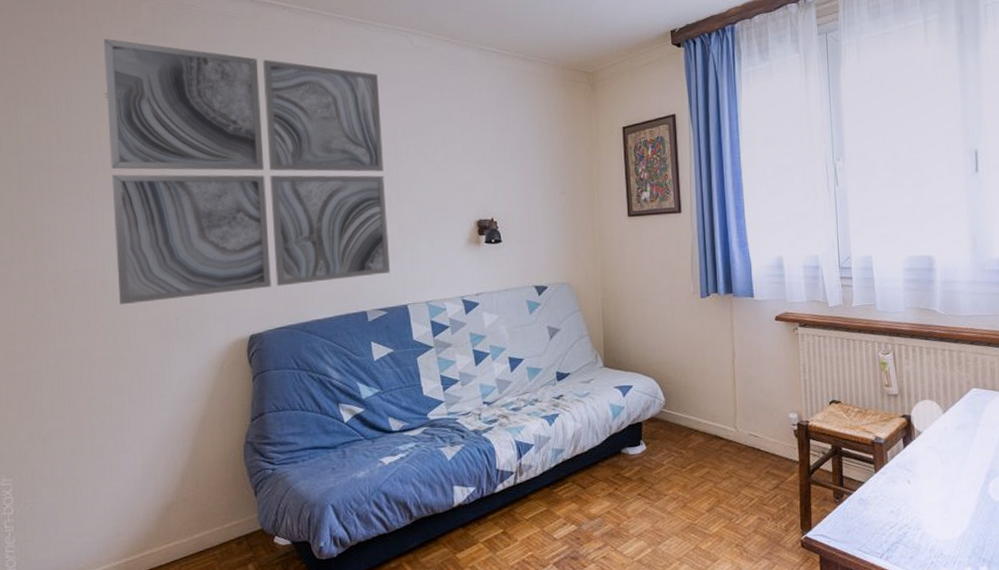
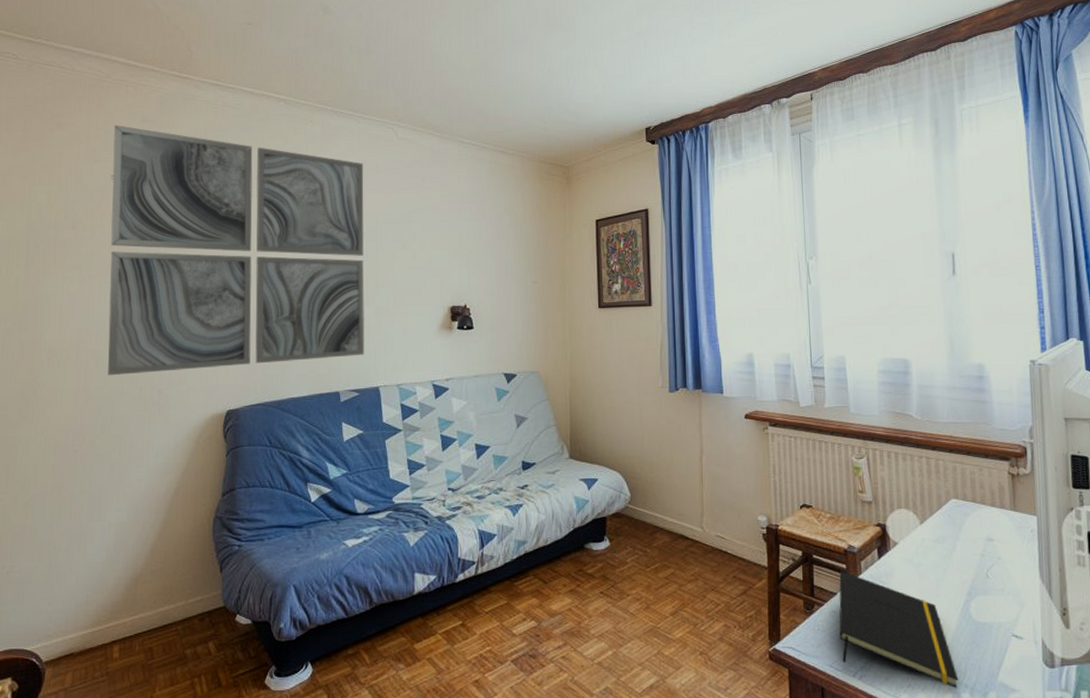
notepad: none [867,461,978,562] -> present [839,571,959,688]

